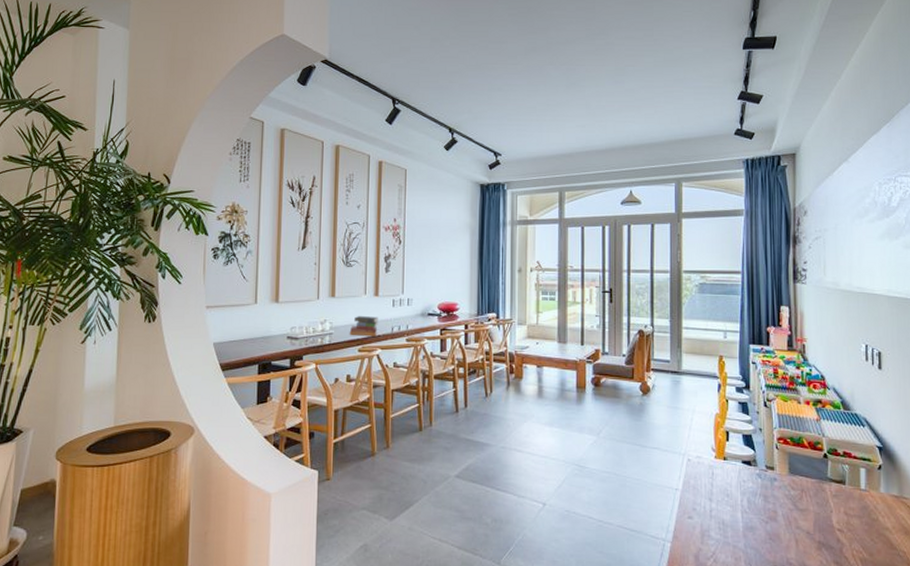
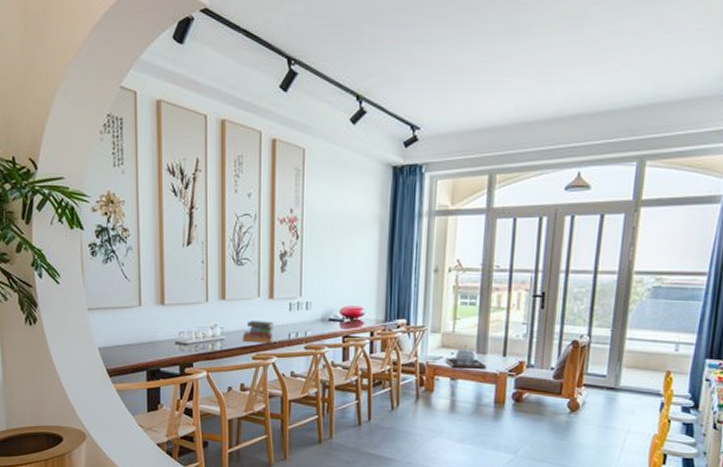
tea set: none [531,335,568,357] -> present [445,344,487,369]

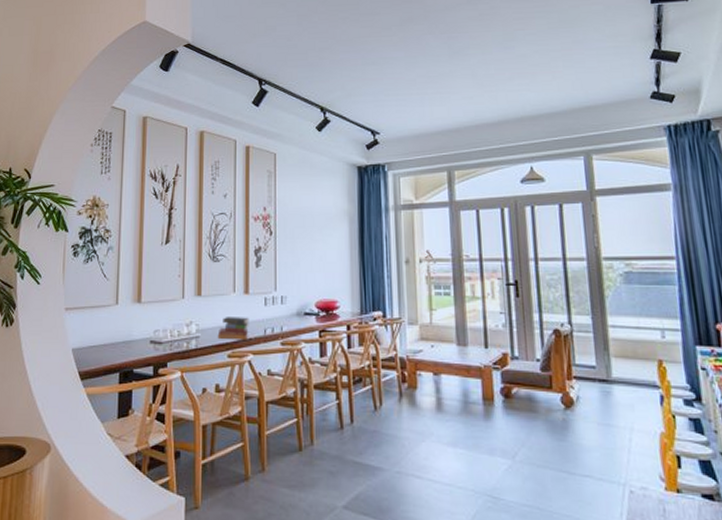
tea set: present [445,344,487,369] -> none [425,336,470,362]

